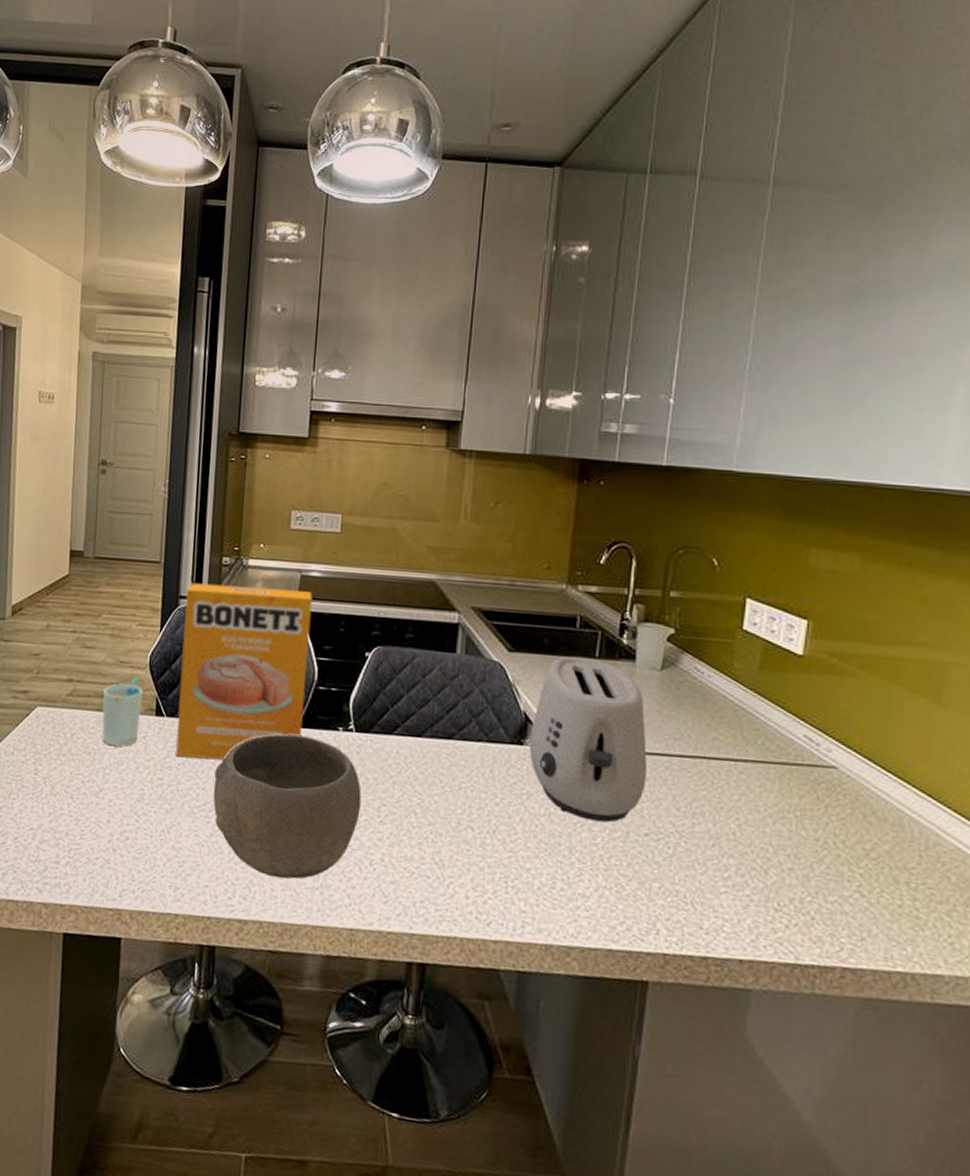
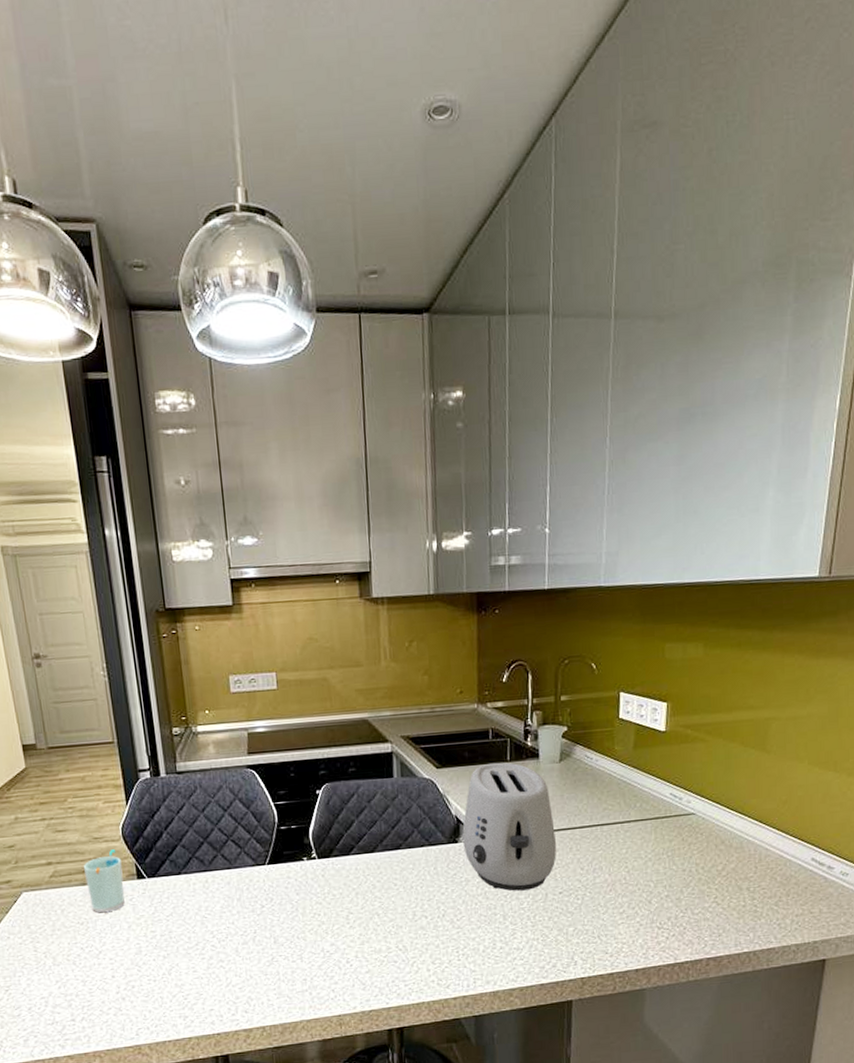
box: present [176,582,313,760] -> none [143,746,272,910]
bowl: present [213,733,362,879] -> none [201,870,333,990]

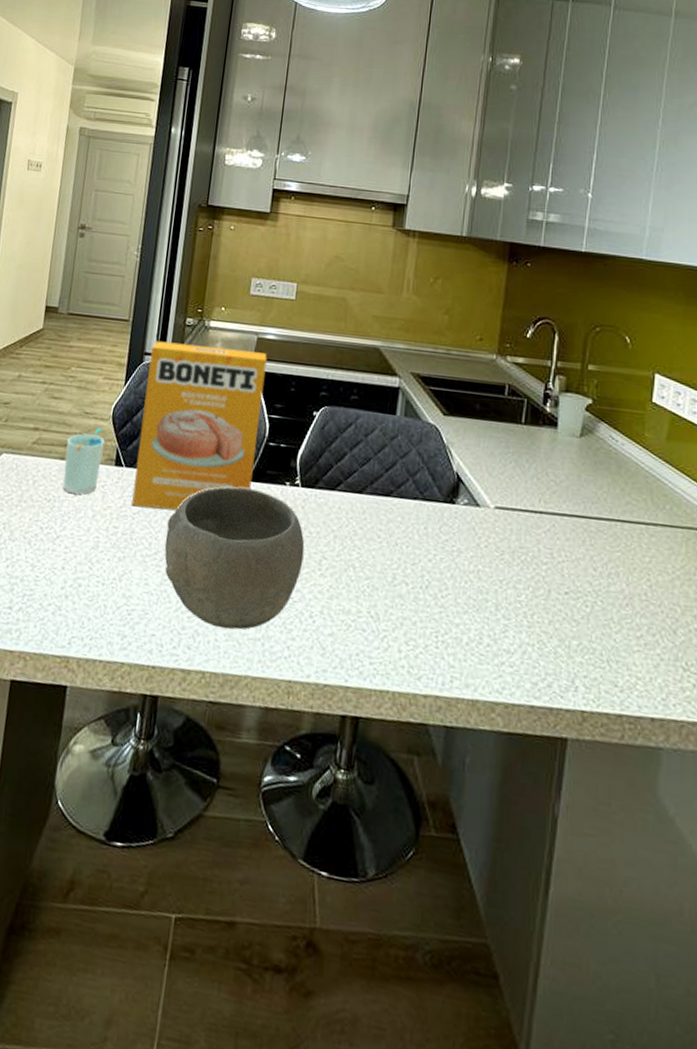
box: none [143,746,272,910] -> present [131,340,267,511]
bowl: none [201,870,333,990] -> present [164,486,305,630]
toaster: present [462,762,556,891] -> none [460,421,567,581]

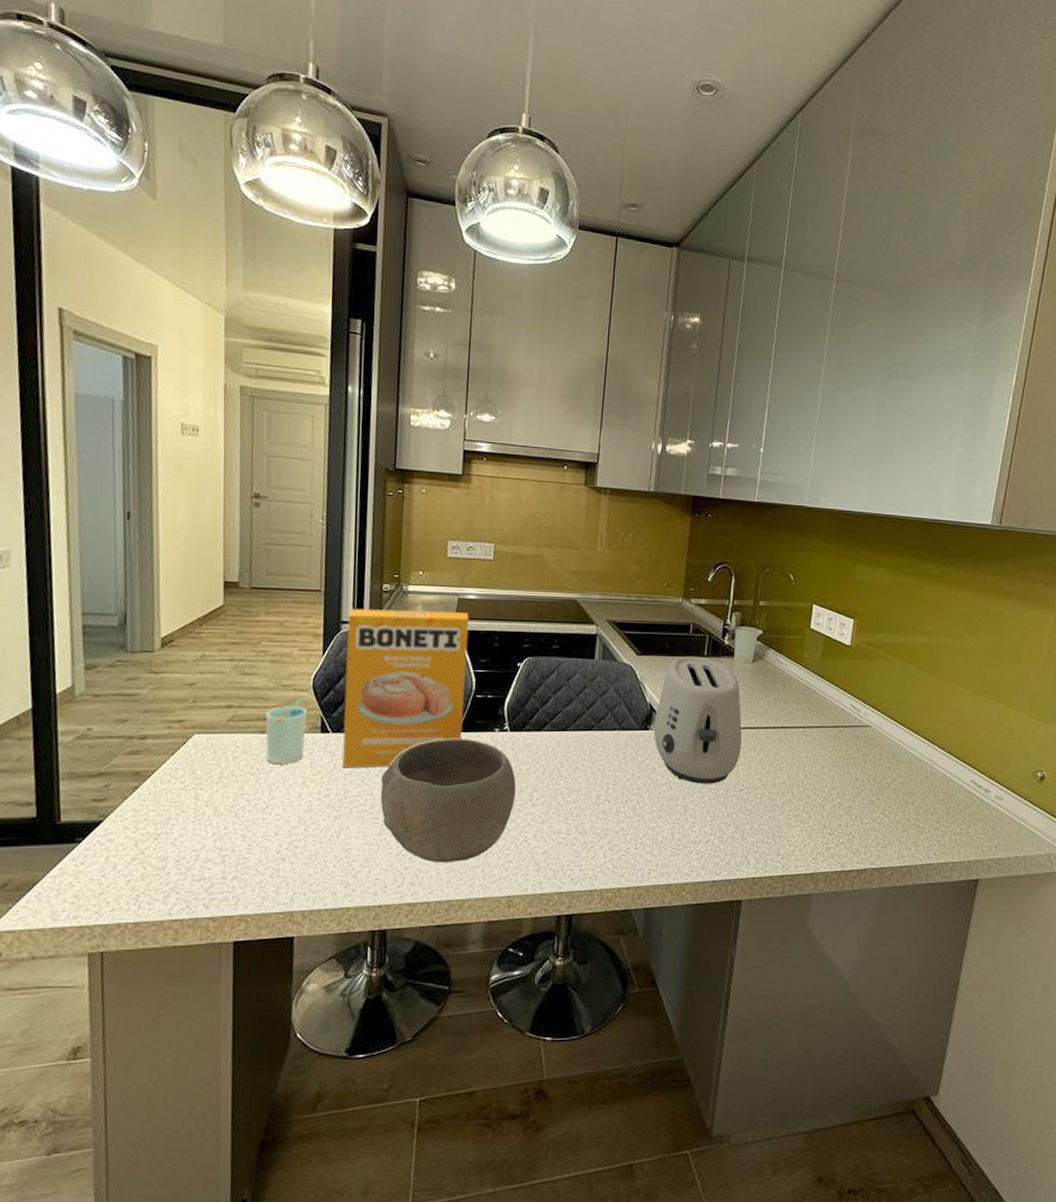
toaster: none [460,421,567,581] -> present [654,656,742,784]

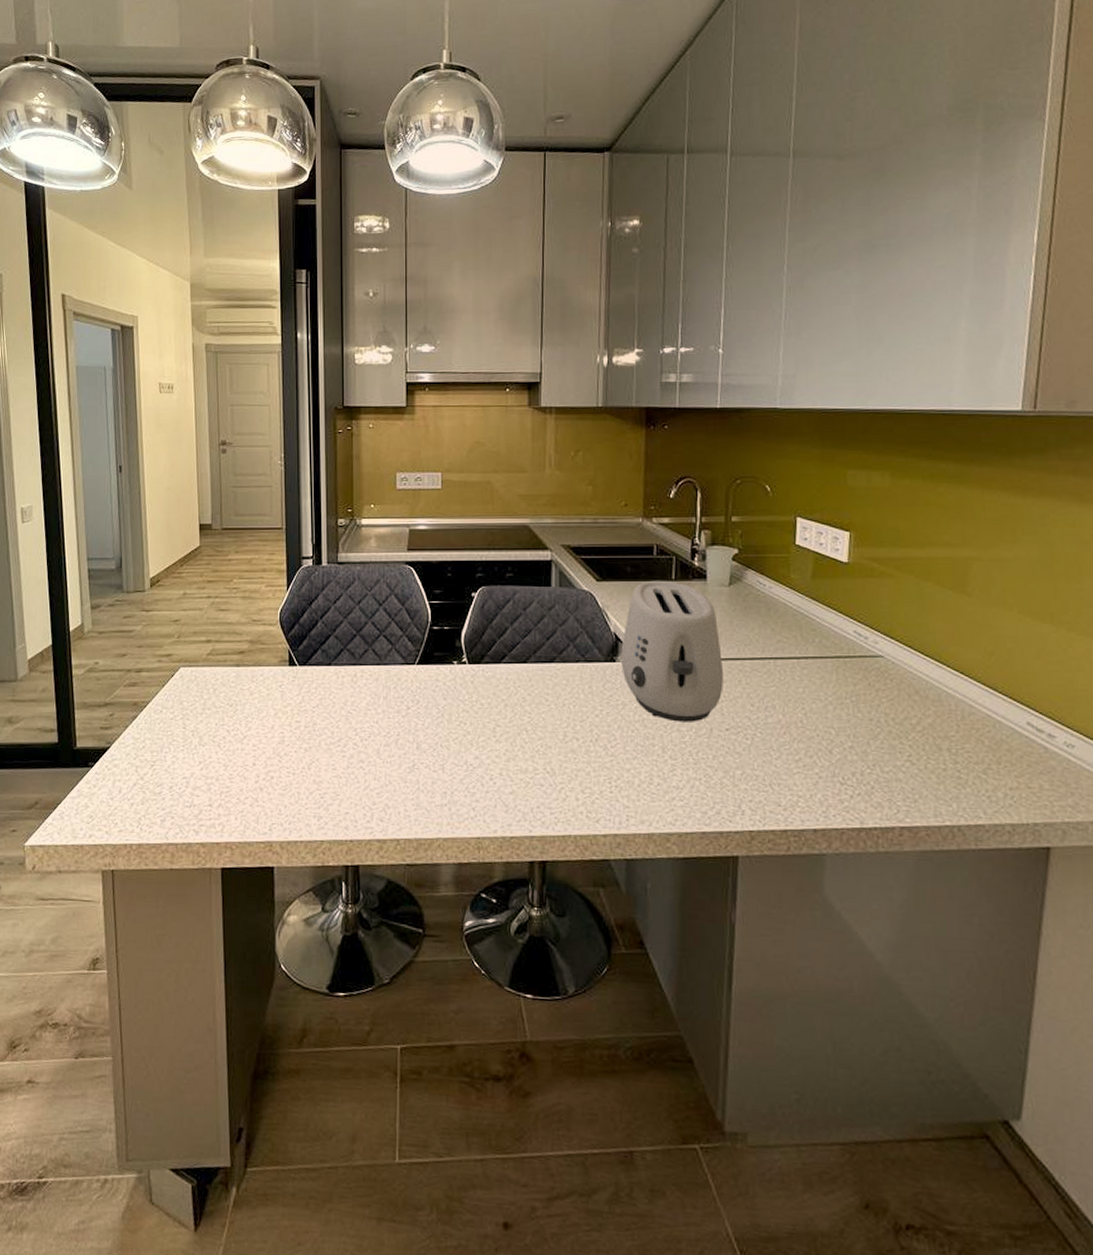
cup: present [265,699,307,765] -> none [239,633,276,697]
box: present [342,608,469,768] -> none [307,543,422,701]
bowl: present [380,739,516,863] -> none [346,671,478,800]

